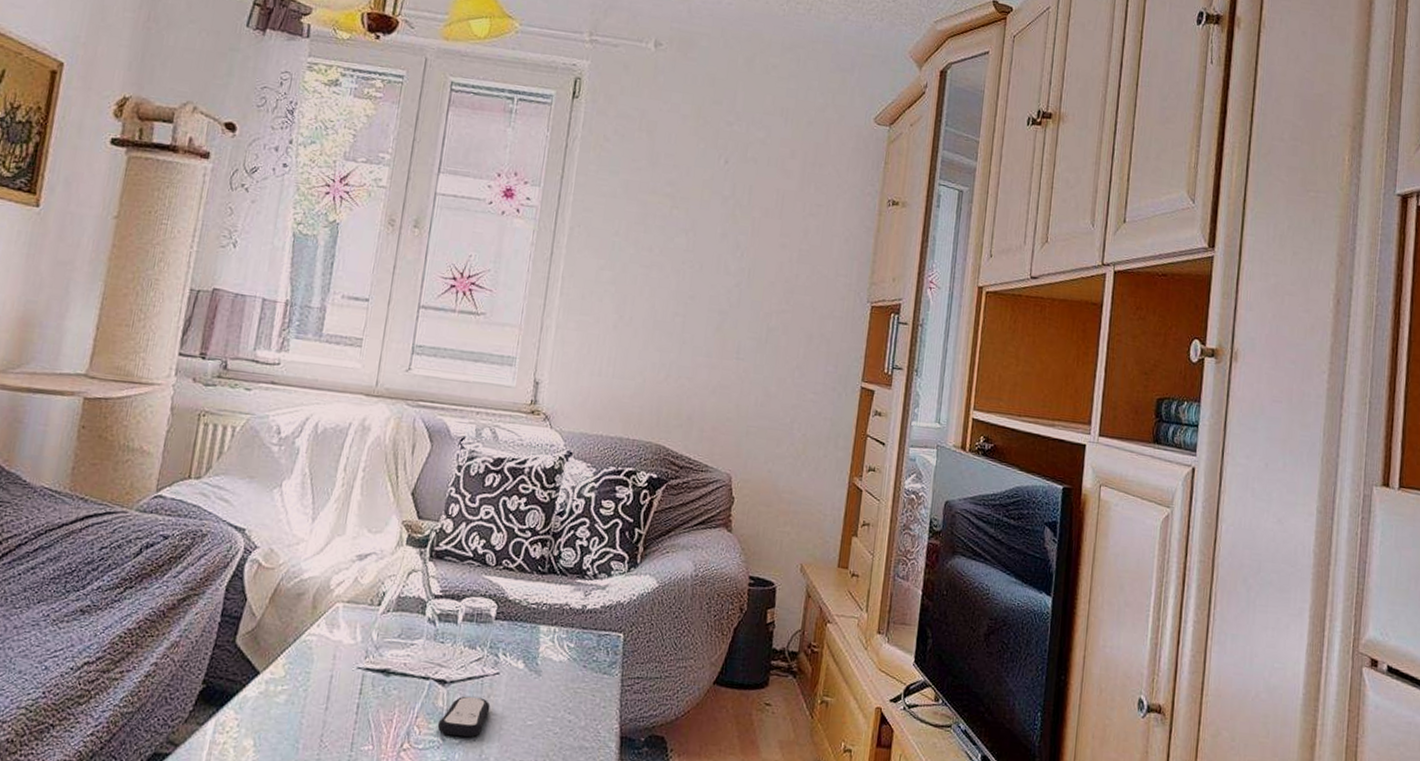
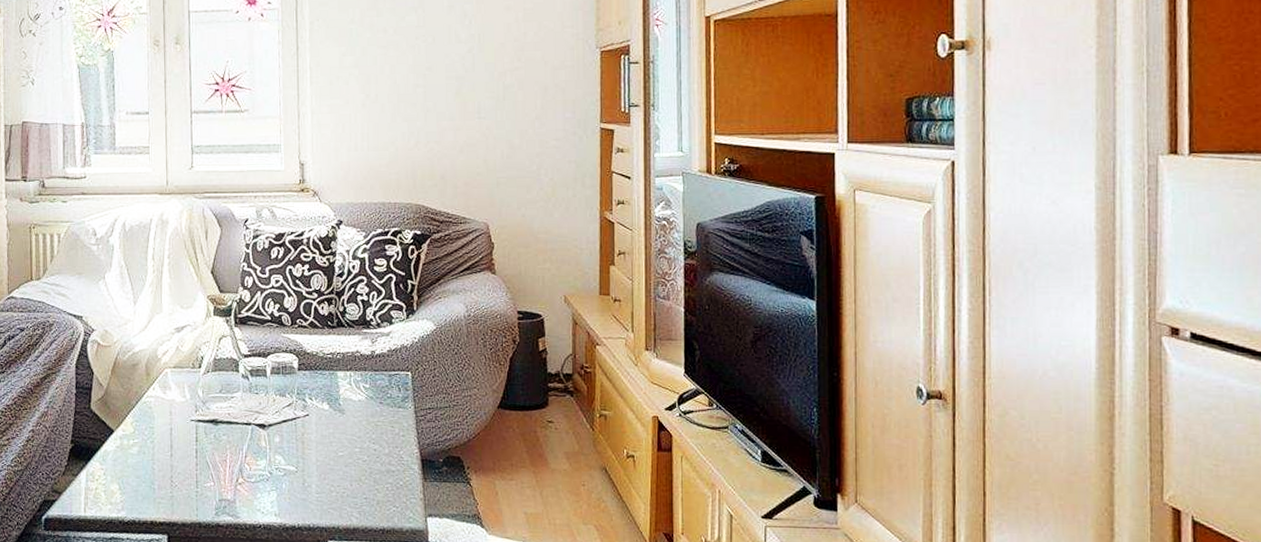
remote control: present [437,696,491,738] -> none [264,436,306,470]

